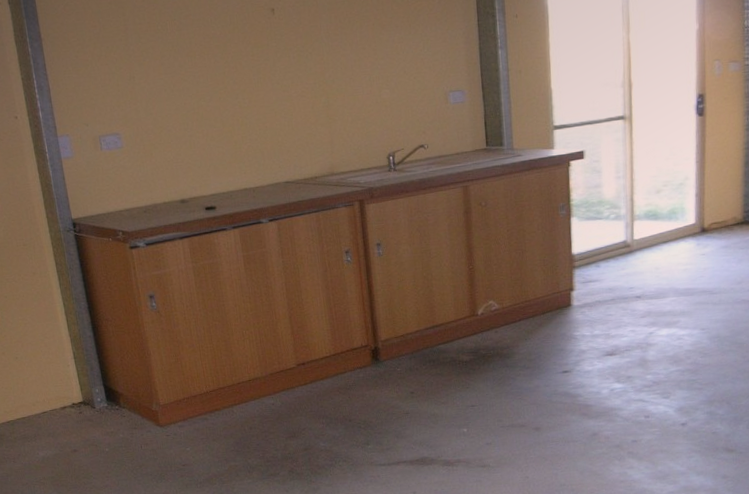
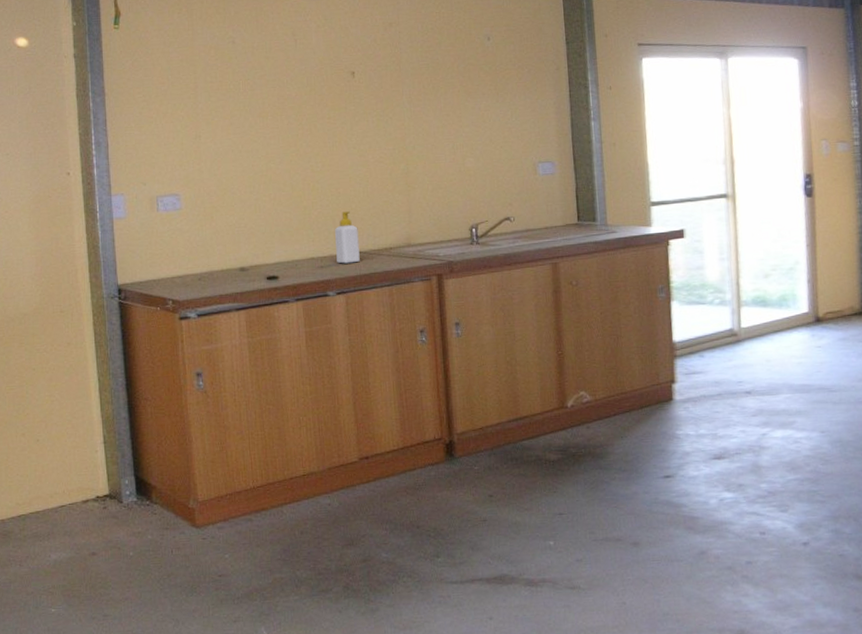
soap bottle: none [263,144,289,194] -> present [334,211,360,264]

